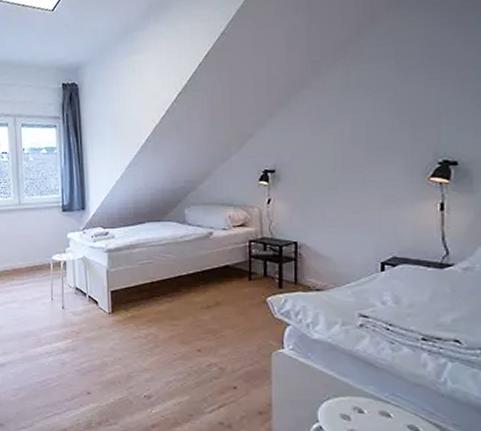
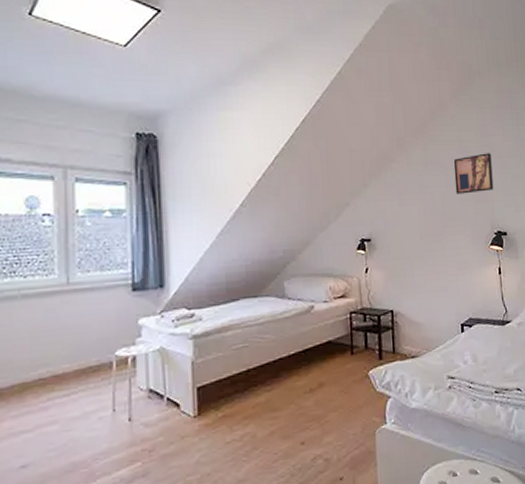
wall art: none [385,66,443,119] -> present [453,153,494,194]

